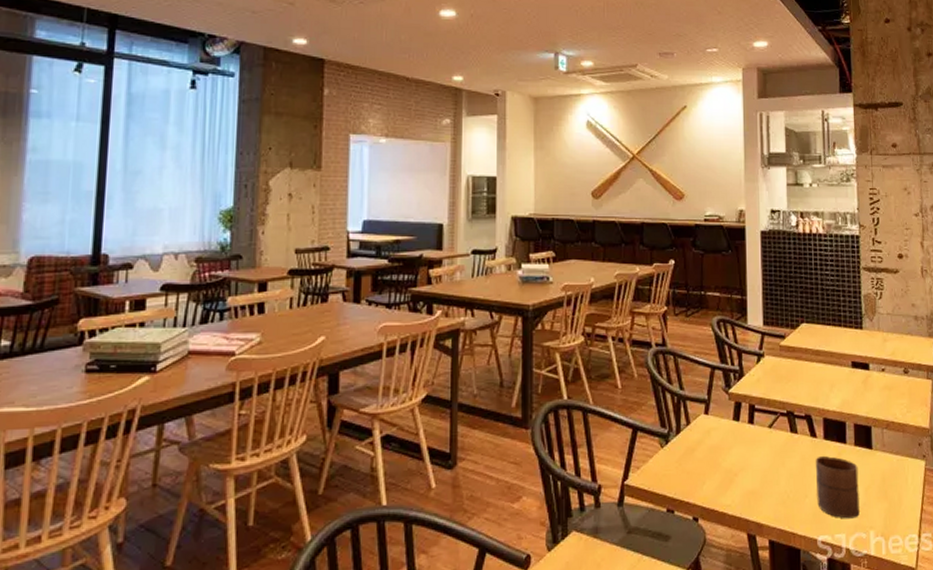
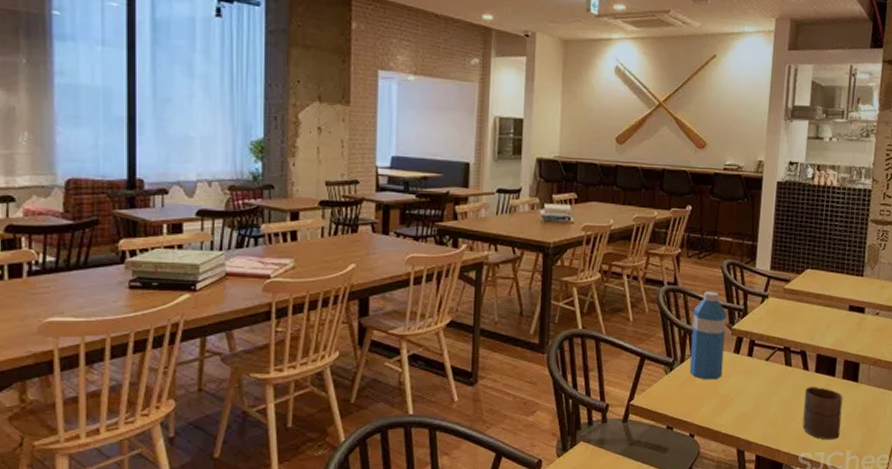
water bottle: none [685,352,723,453] -> present [689,291,727,380]

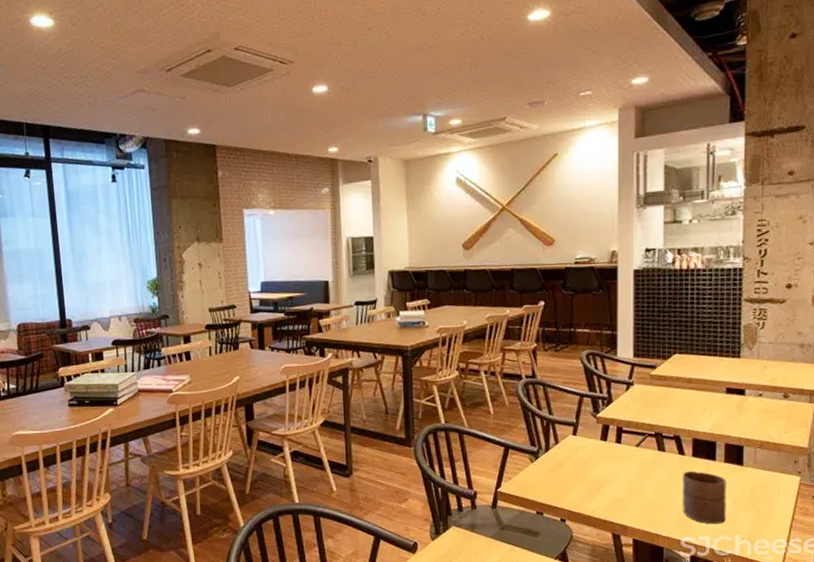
water bottle: present [689,291,727,380] -> none [554,382,590,467]

